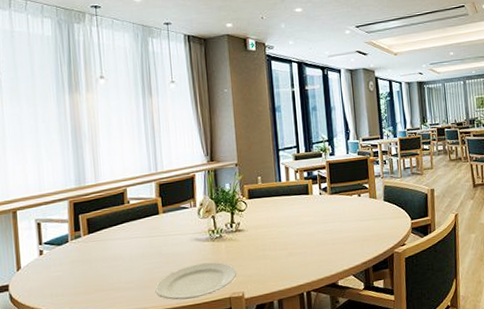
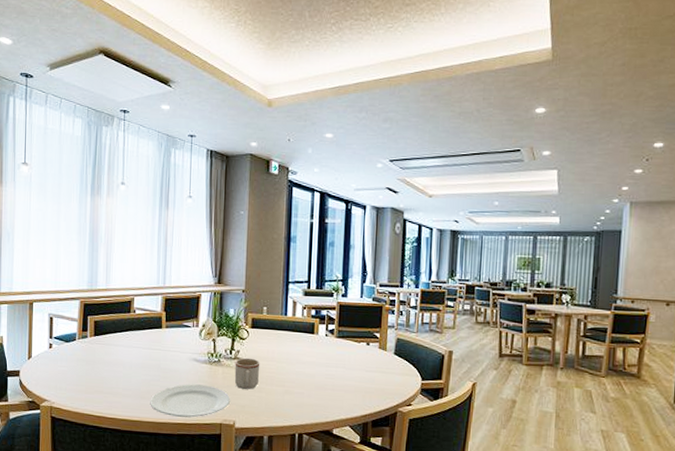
mug: none [236,227,262,260] -> present [234,357,260,389]

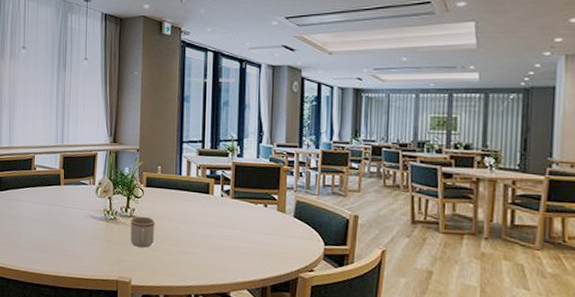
plate: present [150,384,231,418] -> none [50,240,127,273]

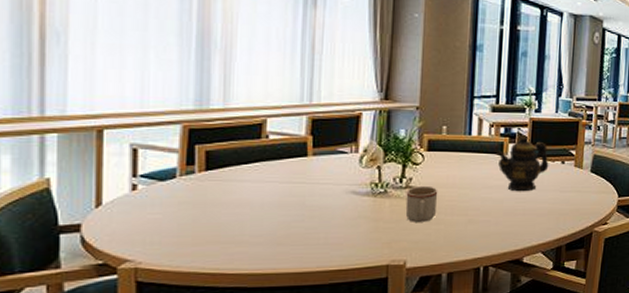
teapot: none [203,176,252,231] -> present [496,134,549,192]

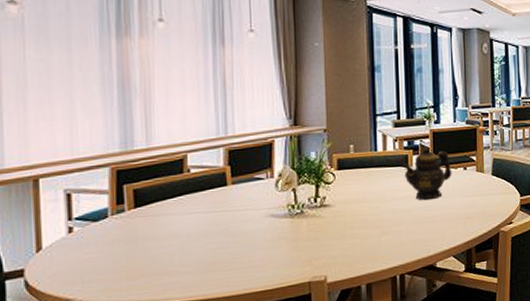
mug: present [405,185,438,222] -> none [321,202,351,239]

